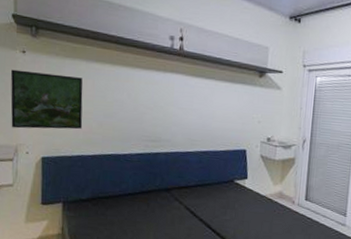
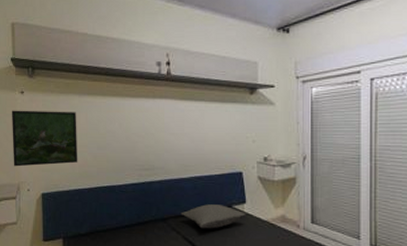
pillow: none [184,178,247,201] -> present [180,204,246,229]

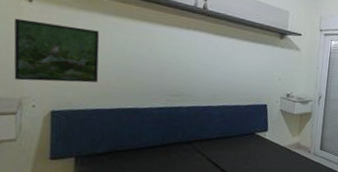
pillow: present [180,204,246,229] -> none [206,130,267,152]

